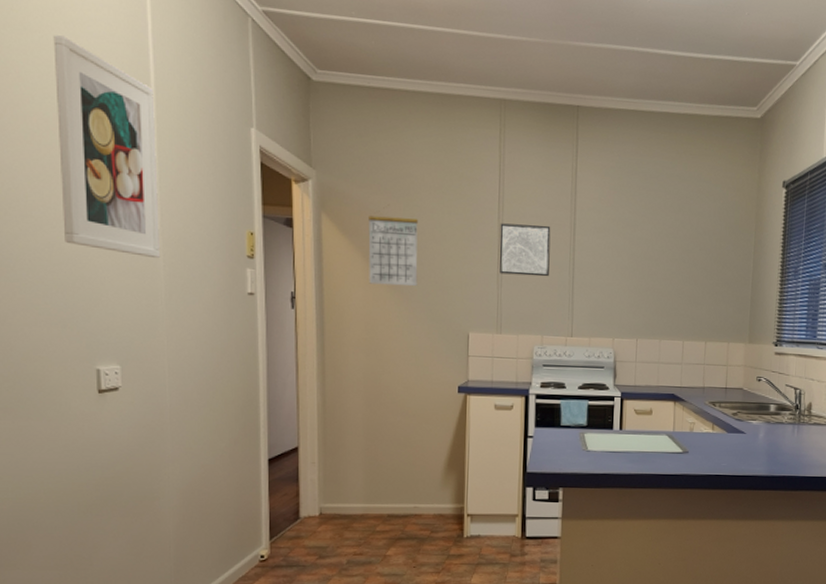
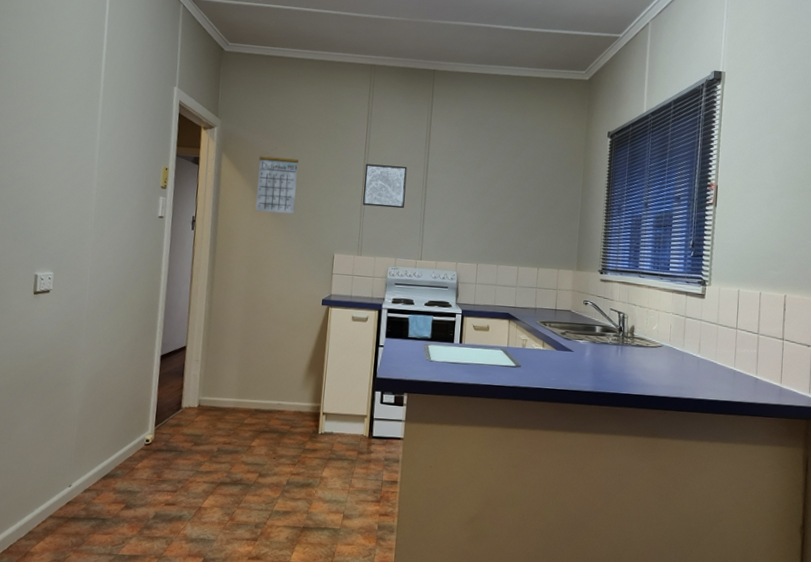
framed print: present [53,35,161,259] -> none [24,18,105,187]

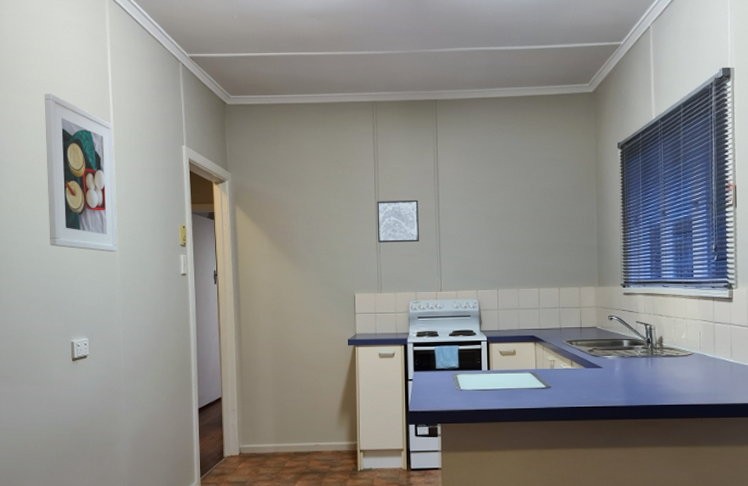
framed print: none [24,18,105,187] -> present [44,93,118,253]
calendar: present [255,147,299,214] -> none [272,194,312,260]

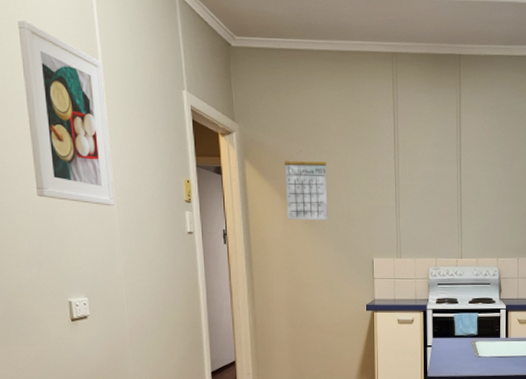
calendar: none [272,194,312,260] -> present [284,150,328,221]
wall art: present [377,199,419,243] -> none [396,162,440,207]

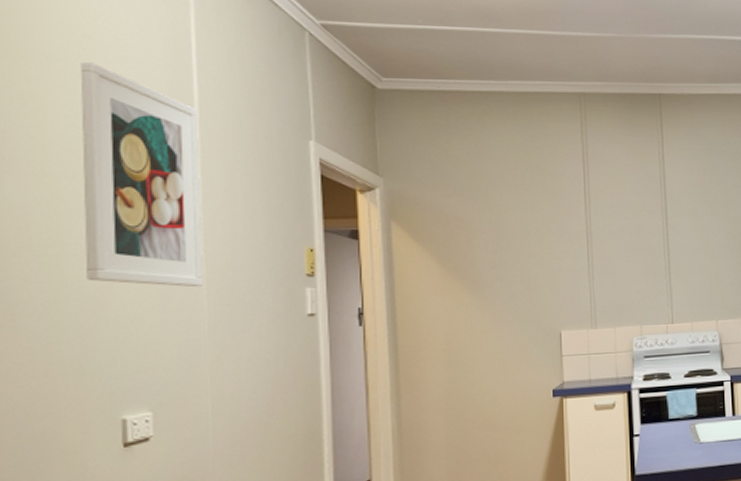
calendar: present [284,150,328,221] -> none [444,206,501,291]

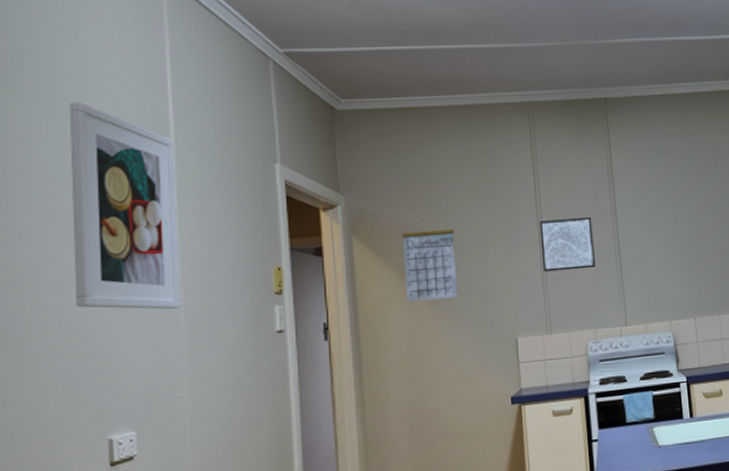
calendar: none [444,206,501,291] -> present [402,219,458,303]
wall art: none [588,212,643,266] -> present [539,216,595,272]

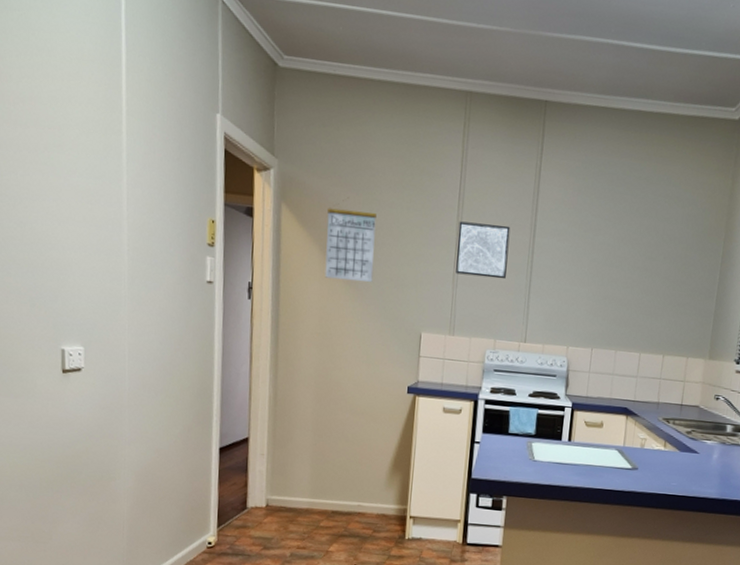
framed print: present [69,102,181,310] -> none [31,13,126,243]

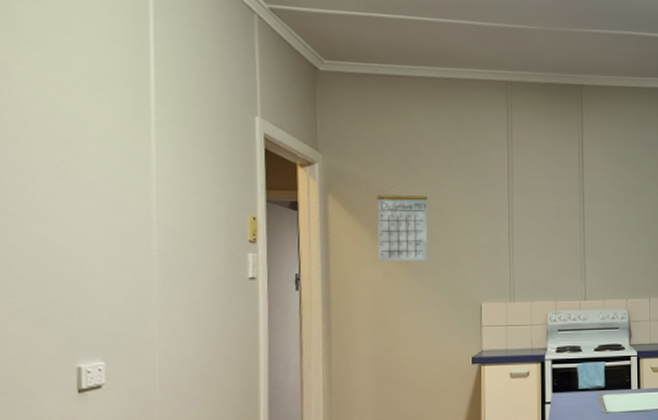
wall art: present [456,221,511,280] -> none [510,195,560,244]

